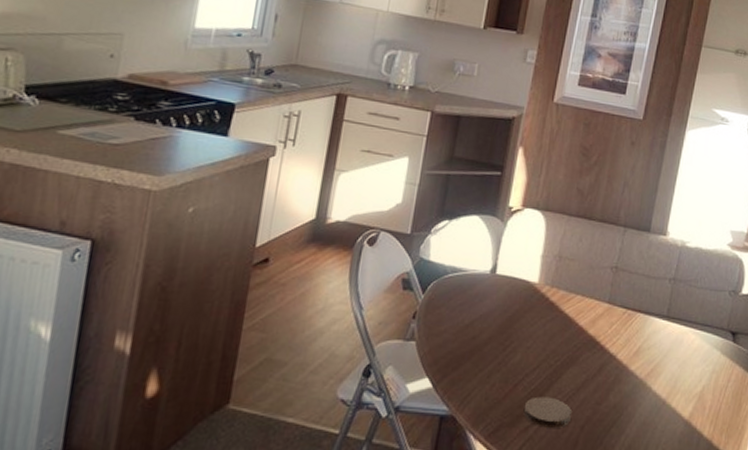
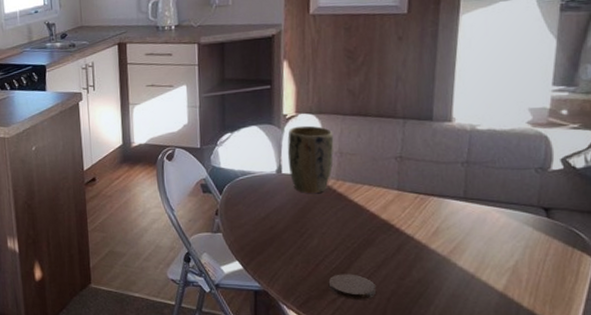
plant pot: none [504,221,556,300] -> present [287,125,334,193]

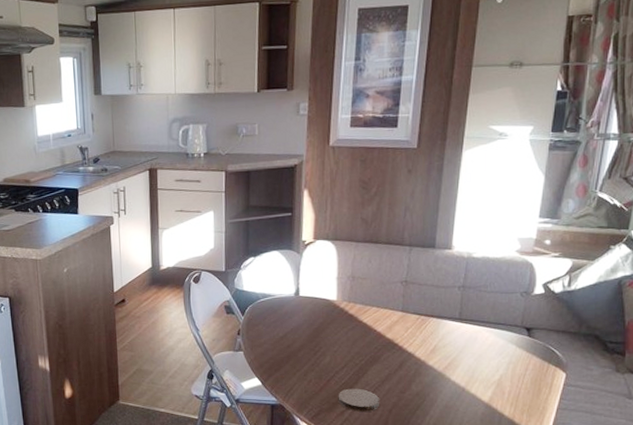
plant pot: present [287,125,334,193] -> none [305,251,347,314]

